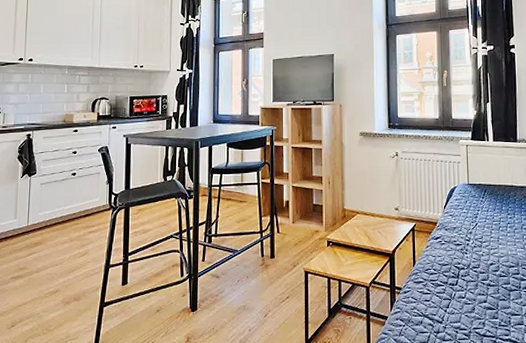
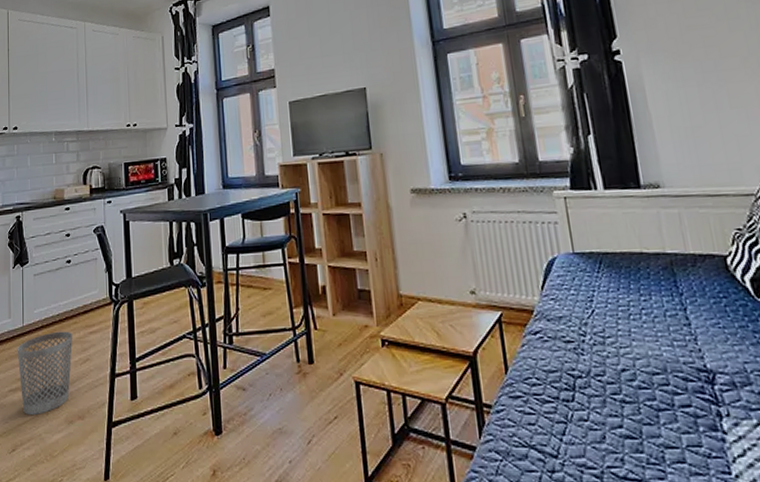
wastebasket: none [21,230,73,297] -> present [17,331,72,415]

